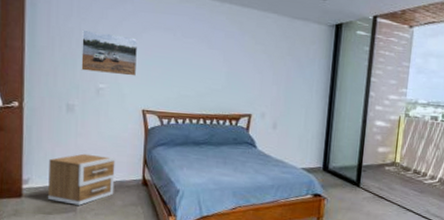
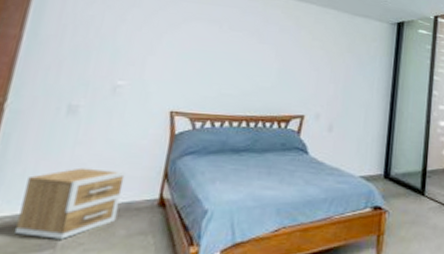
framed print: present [81,29,137,76] -> none [96,18,175,72]

